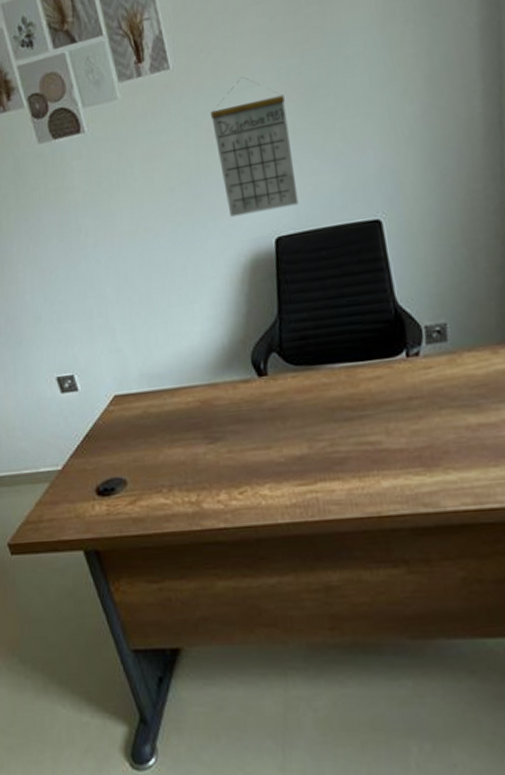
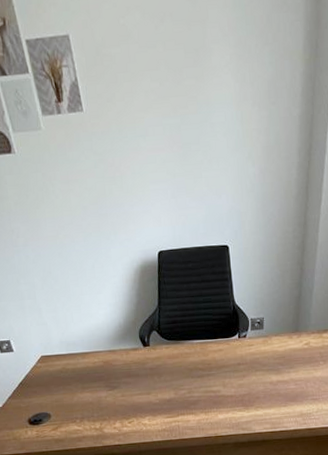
calendar: present [210,77,299,217] -> none [113,127,175,233]

